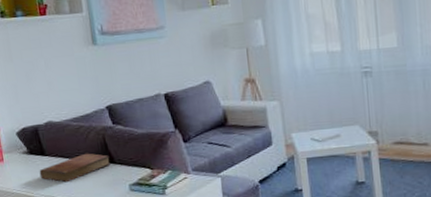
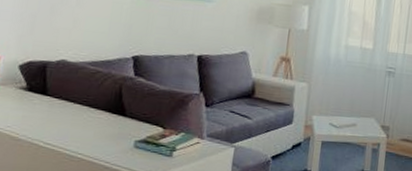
bible: present [39,153,110,183] -> none [33,100,121,129]

